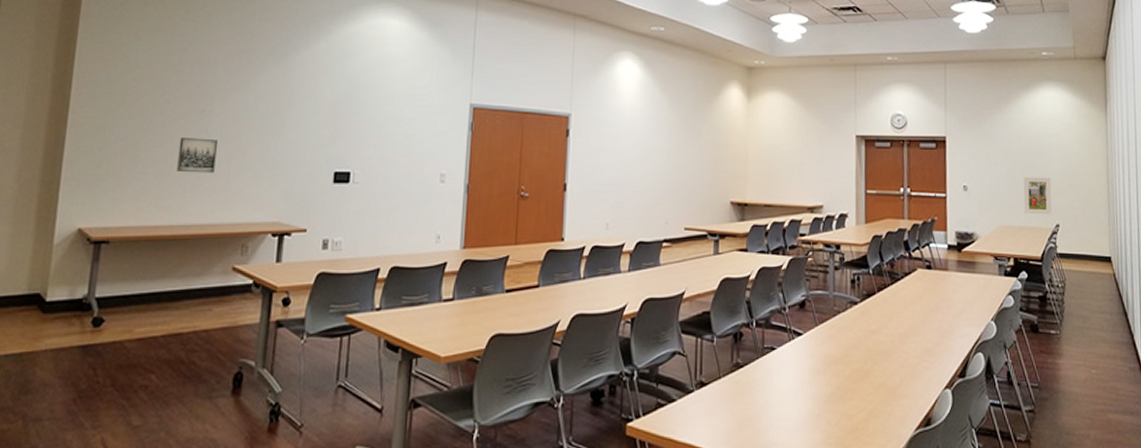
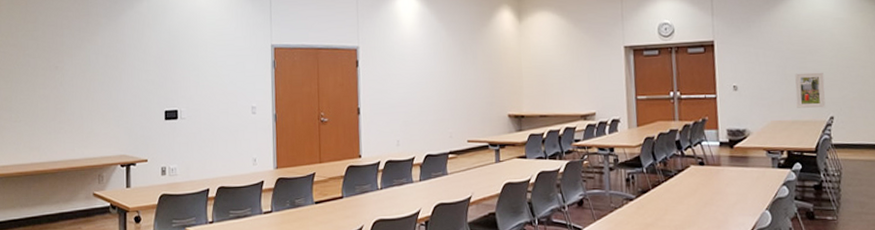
wall art: present [177,138,217,173] -> none [41,90,71,119]

